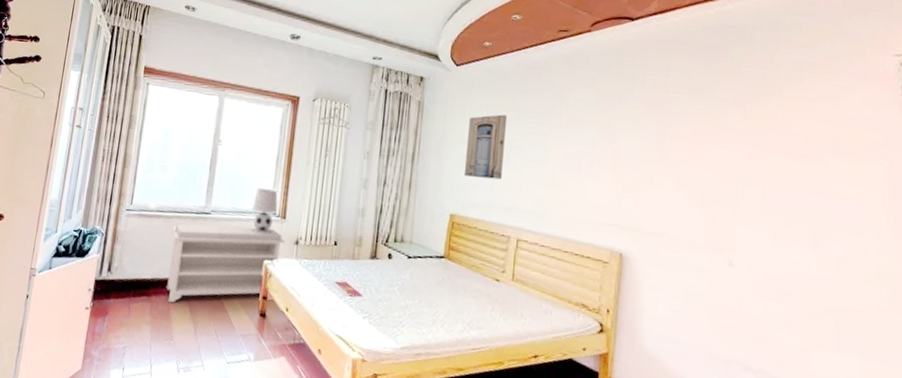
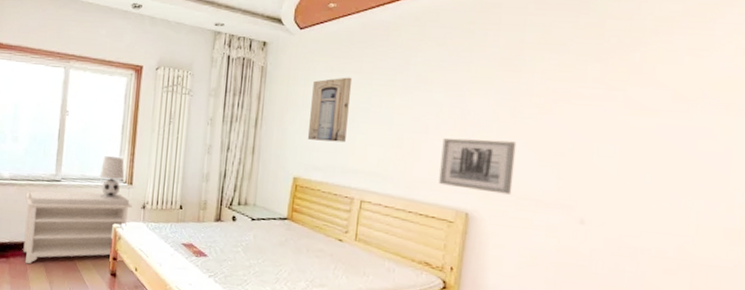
wall art: none [593,177,666,235] -> present [439,138,517,195]

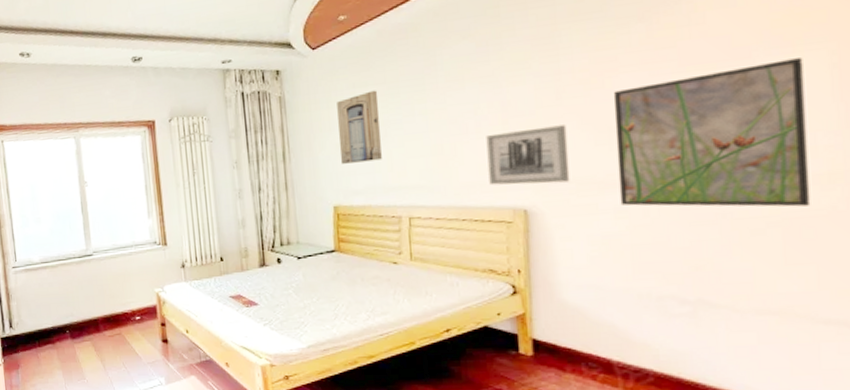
bench: present [23,191,132,264] -> none [59,256,171,346]
table lamp: present [100,156,124,201] -> none [131,219,157,266]
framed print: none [552,119,733,256] -> present [613,58,811,207]

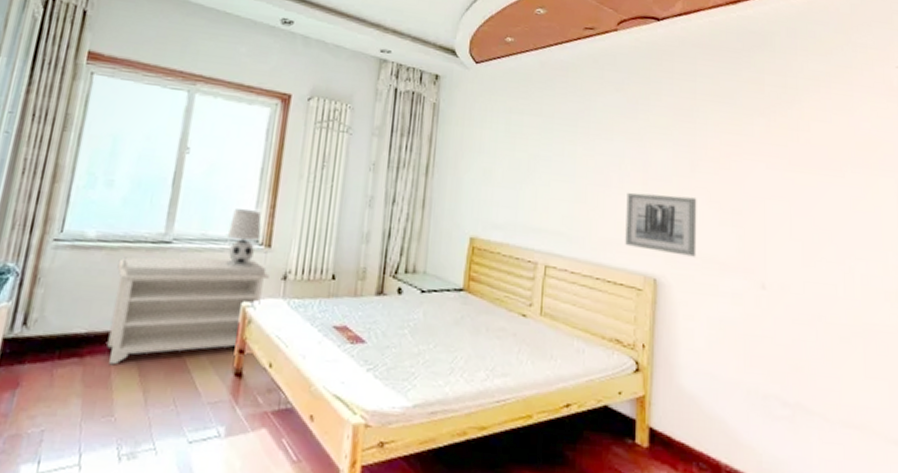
bench: none [59,256,171,346] -> present [107,256,269,365]
table lamp: none [131,219,157,266] -> present [226,209,261,269]
wall art: present [337,90,382,164] -> none [485,120,533,196]
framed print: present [613,58,811,207] -> none [737,175,884,321]

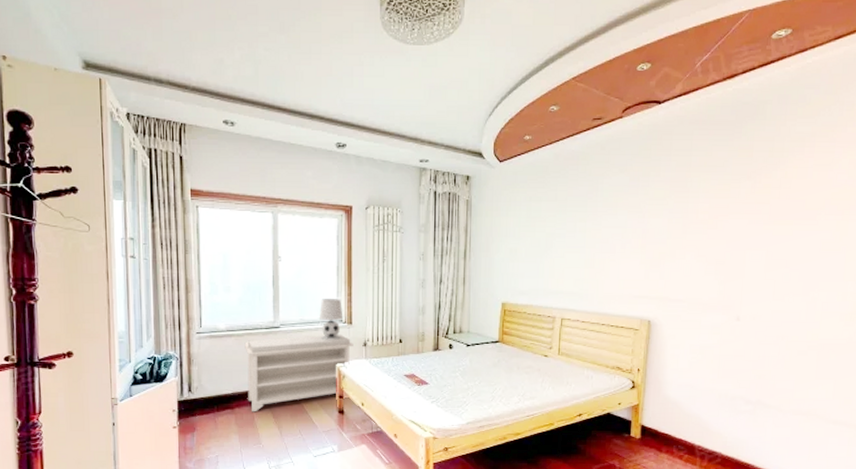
wall art: present [625,192,697,257] -> none [626,254,687,301]

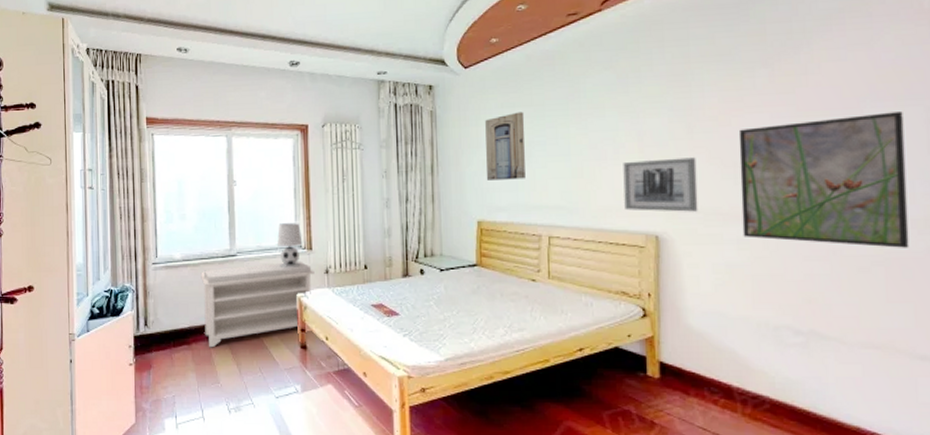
wall art: none [512,206,549,267] -> present [485,111,525,180]
wall art: none [626,254,687,301] -> present [623,157,698,212]
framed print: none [716,224,847,336] -> present [738,112,909,248]

